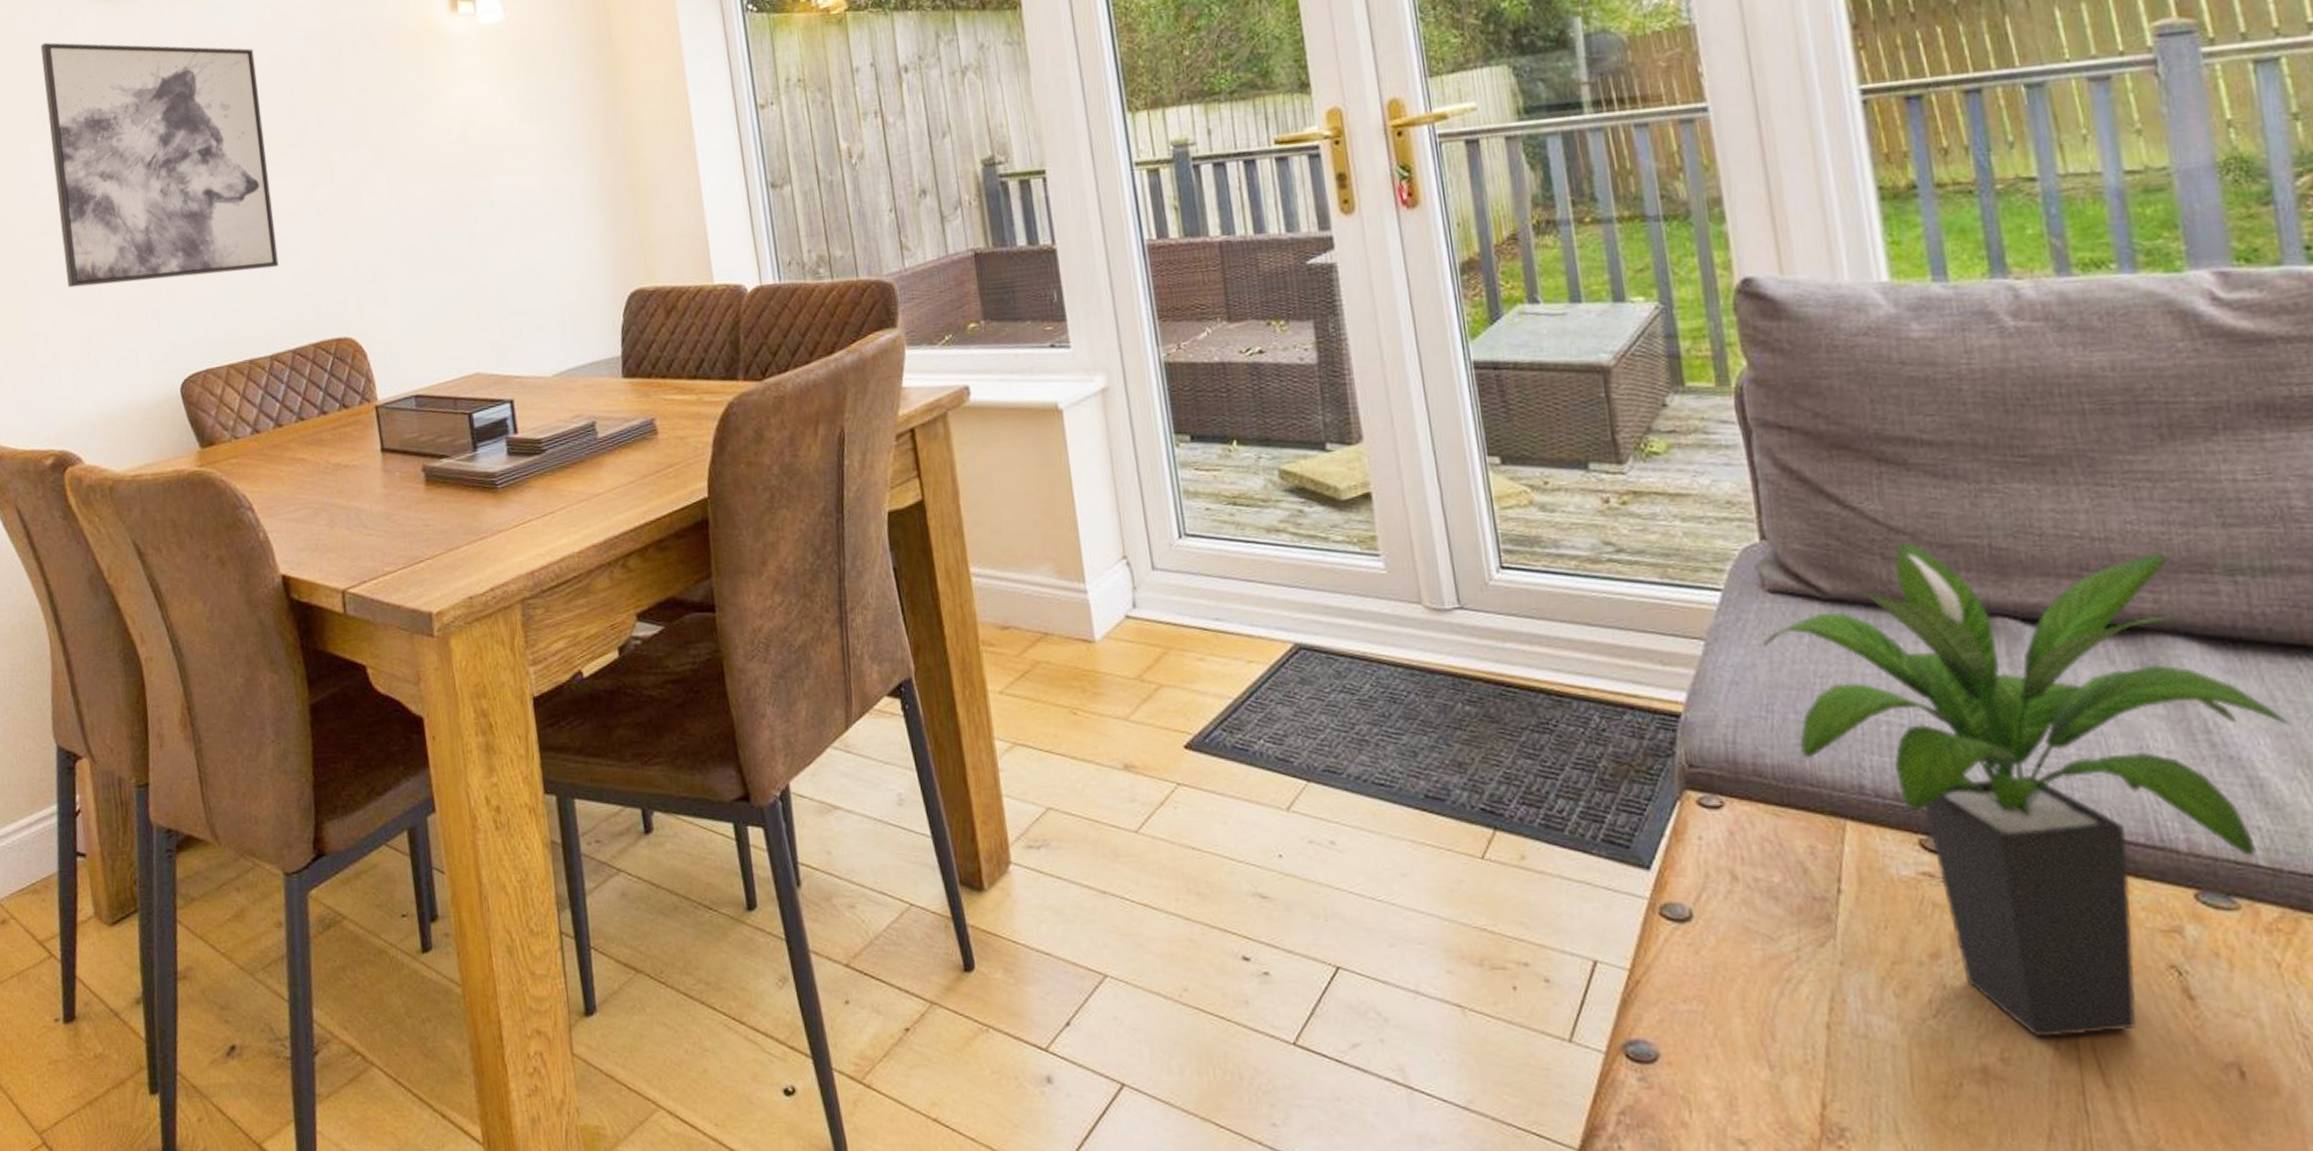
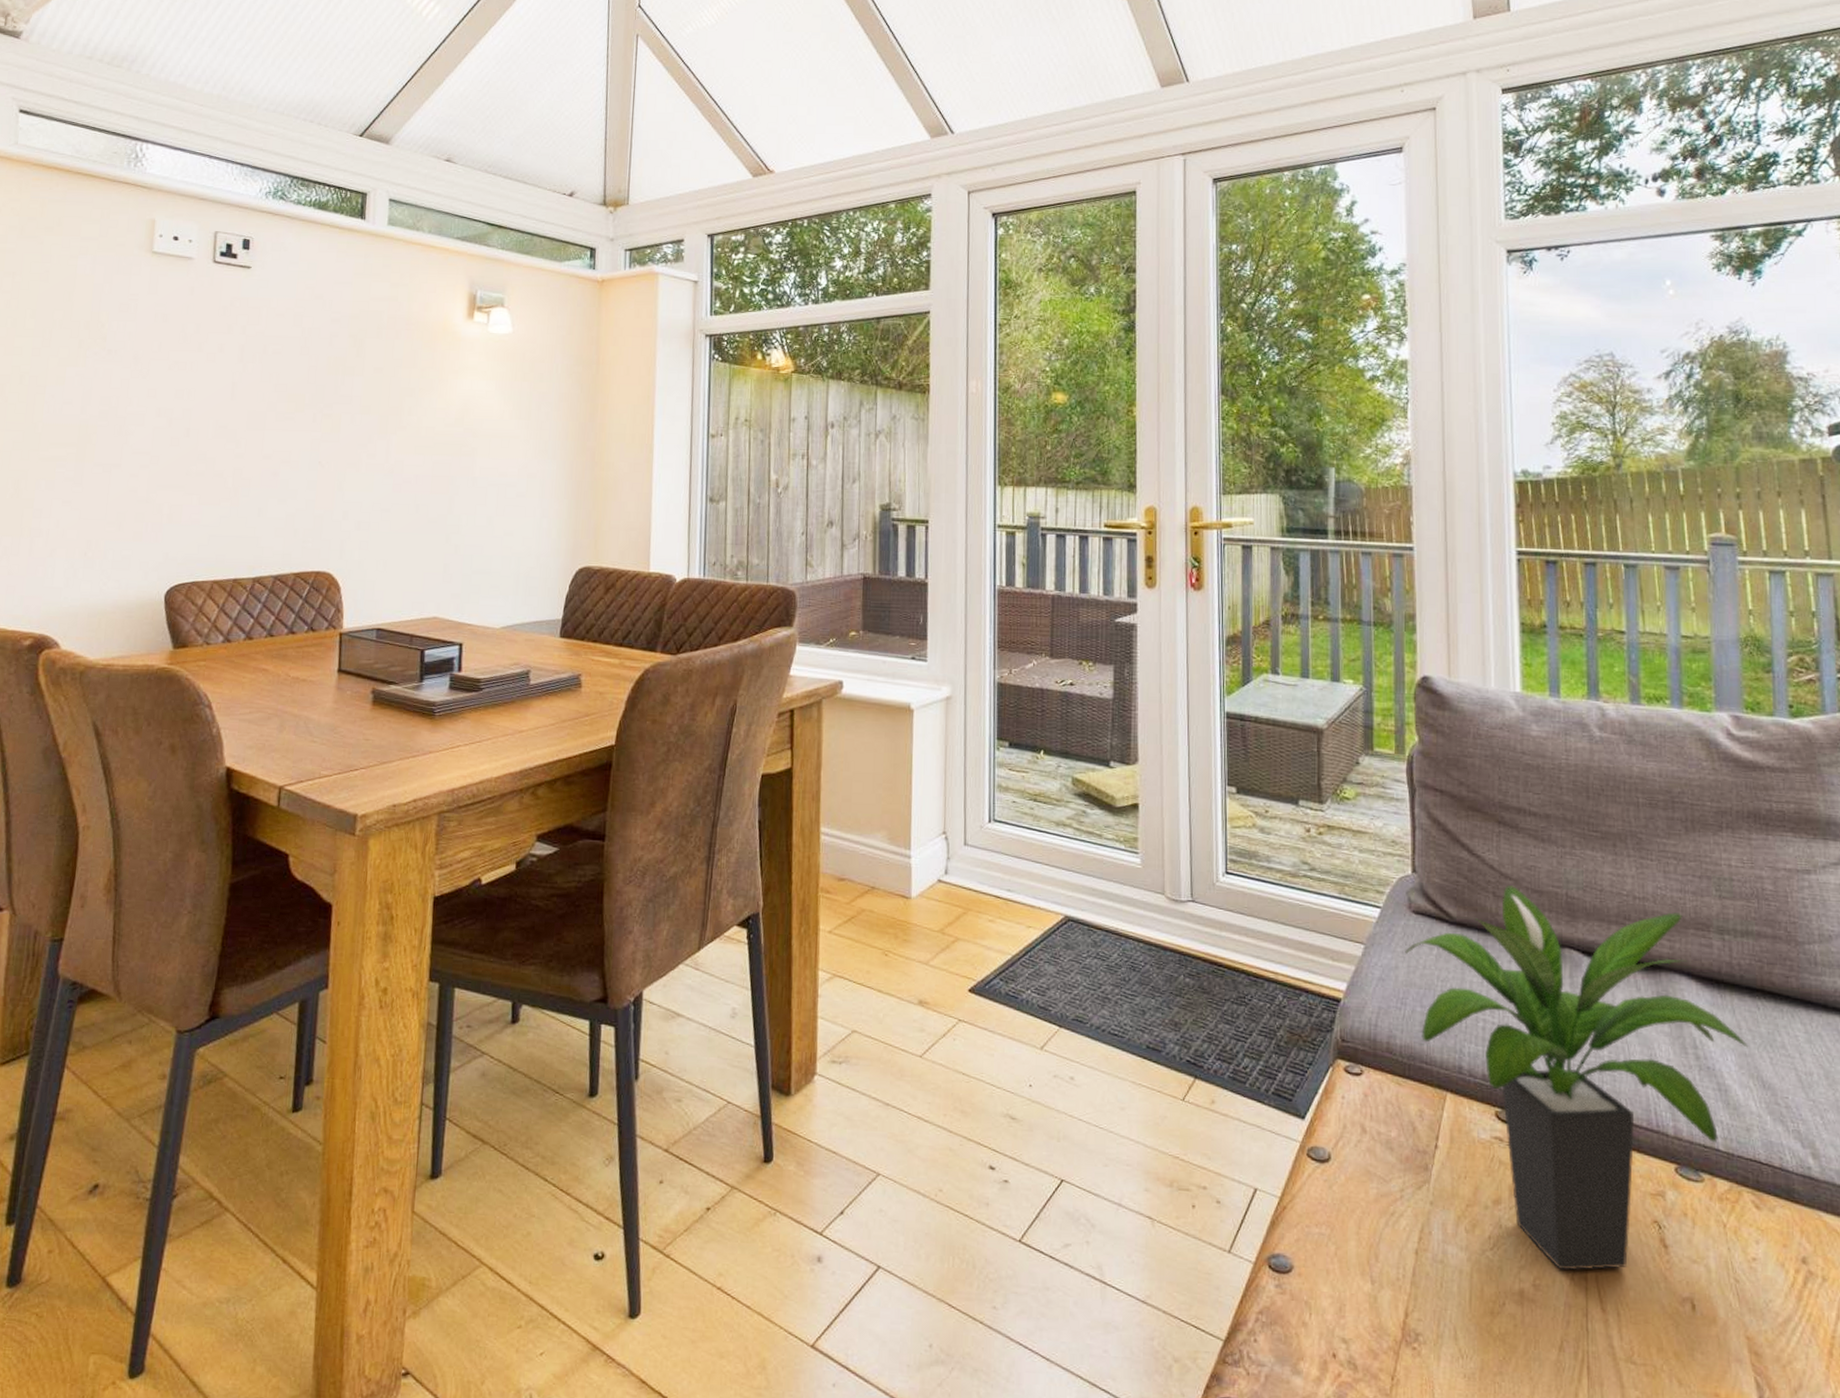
wall art: present [40,42,279,288] -> none [77,284,289,504]

